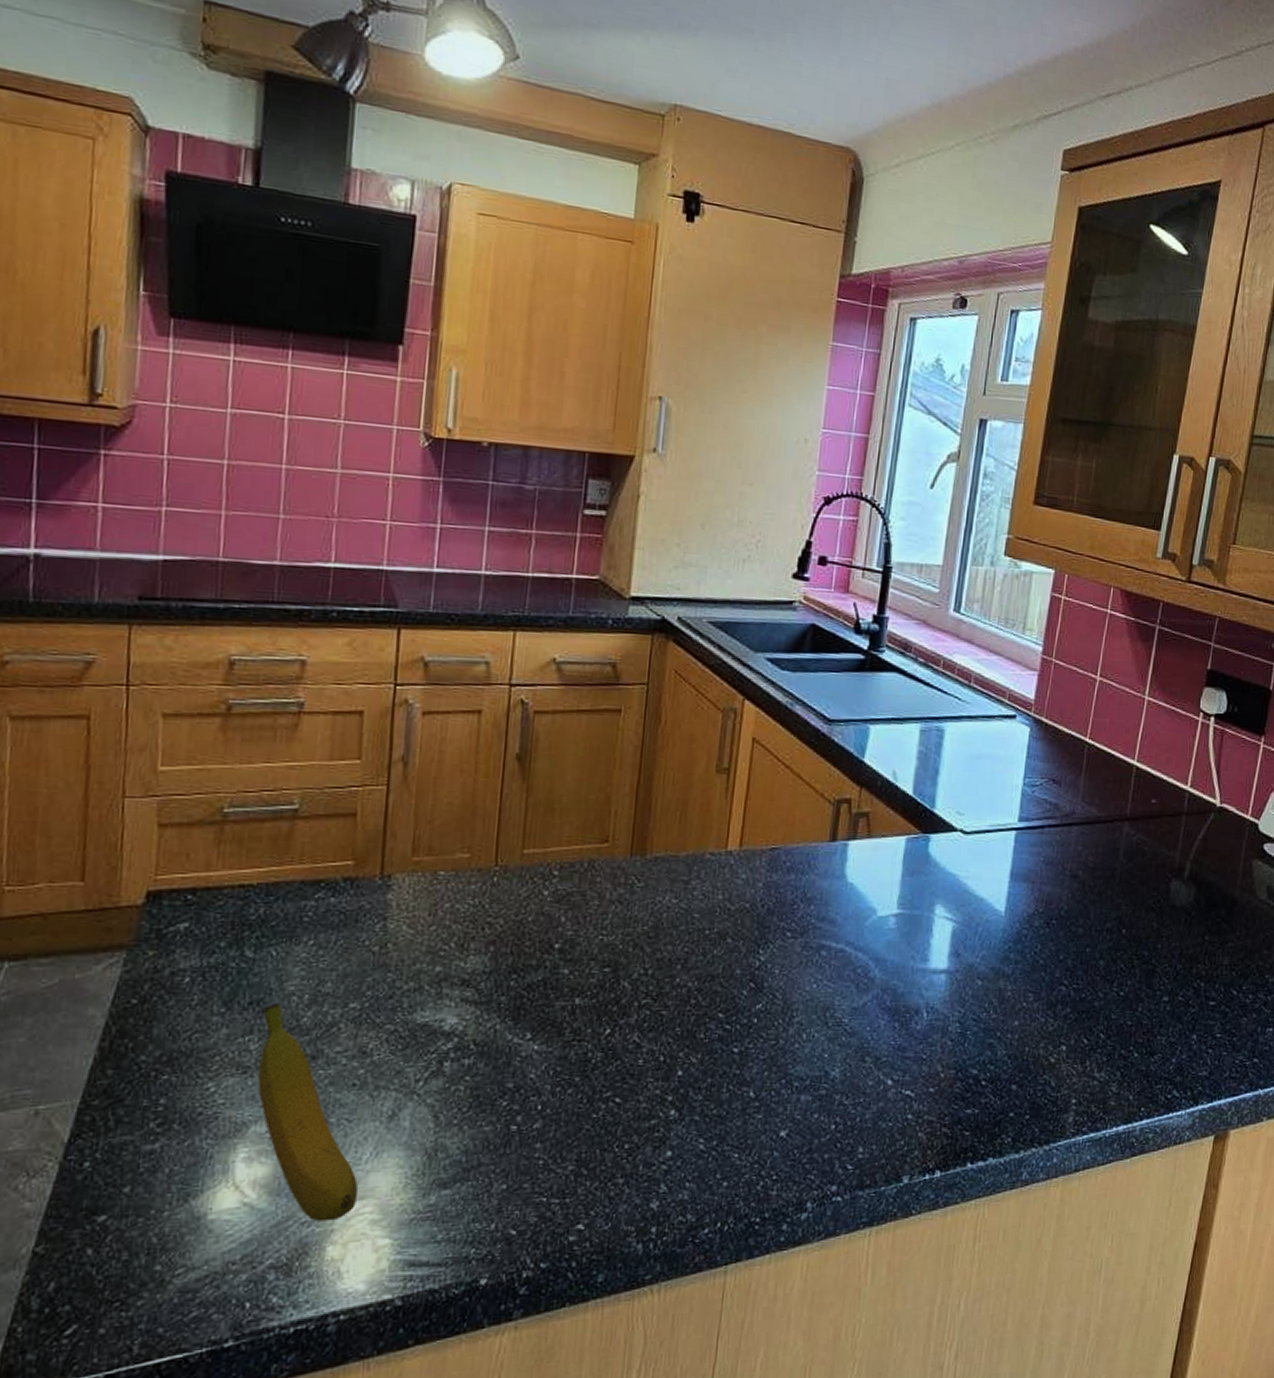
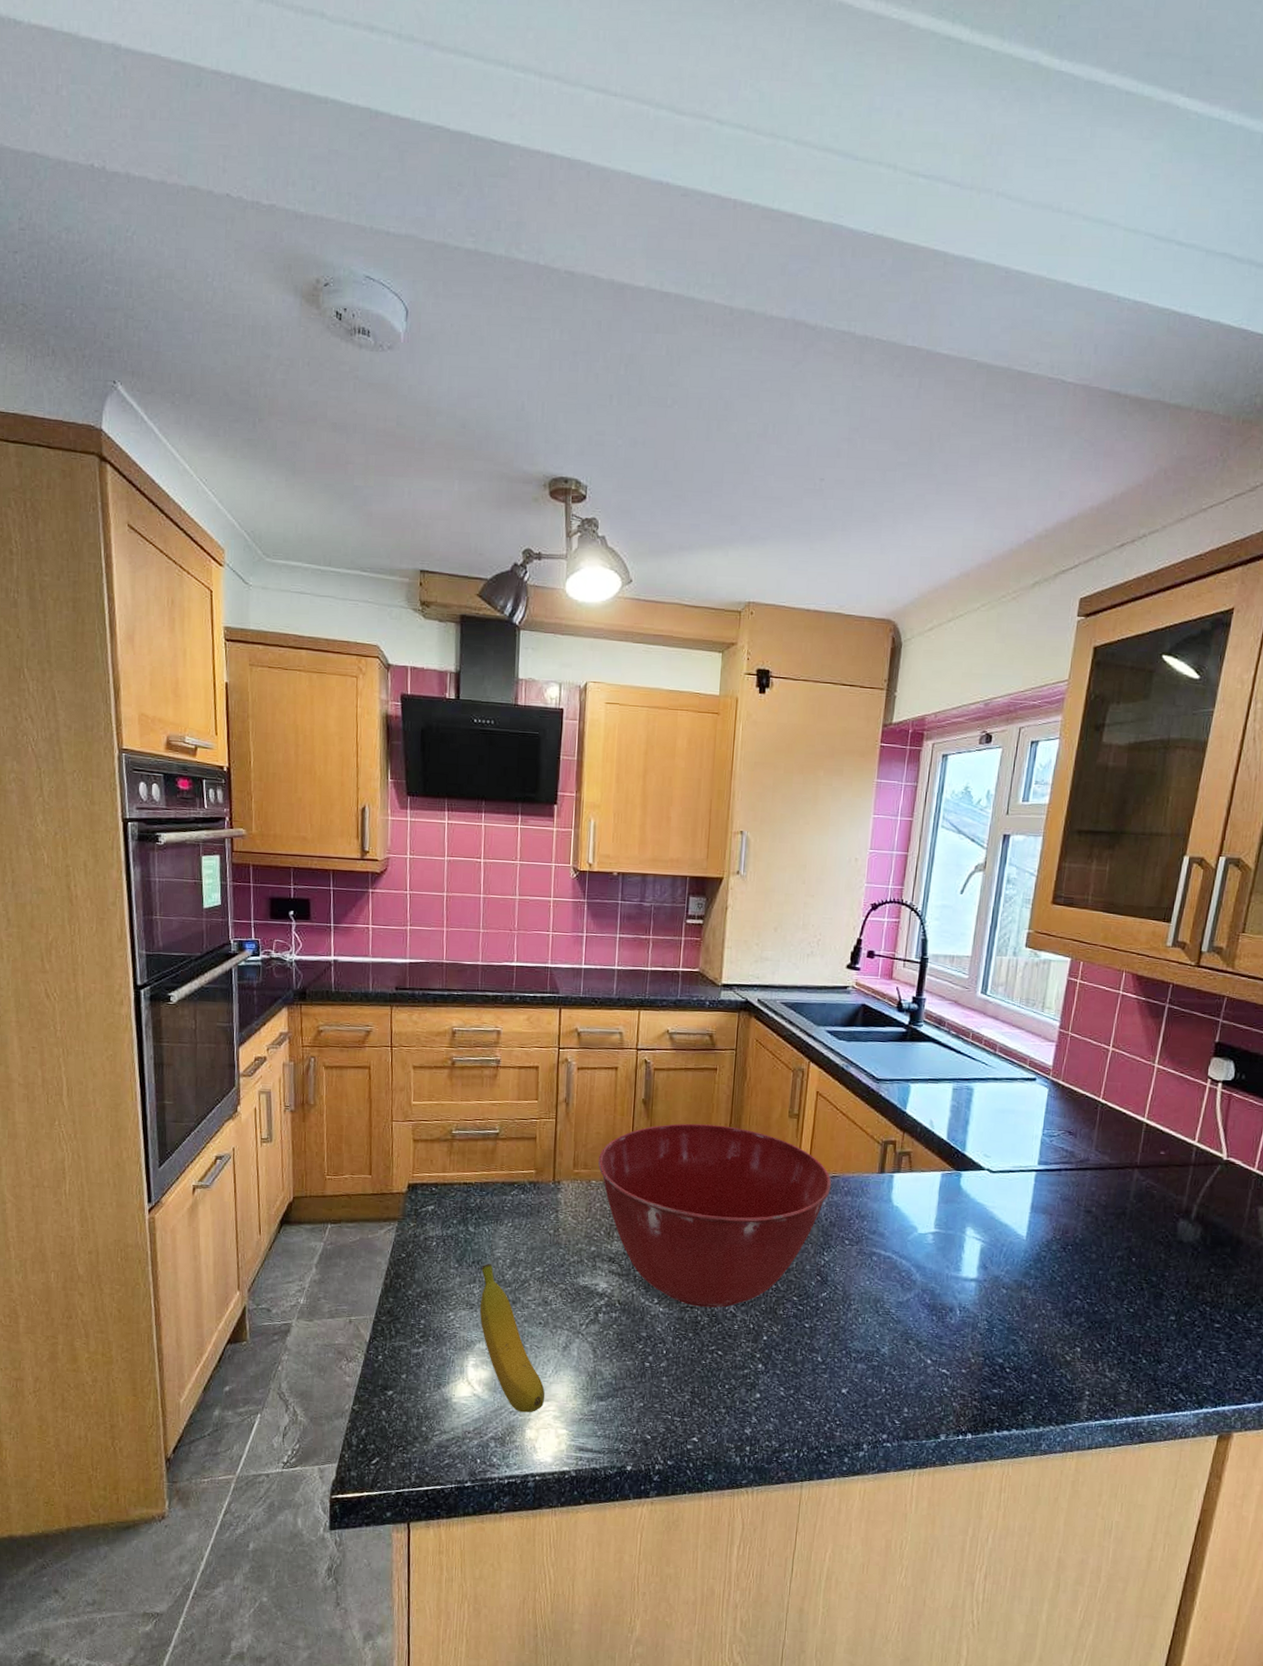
mixing bowl: none [449,785,771,1038] -> present [598,1123,832,1308]

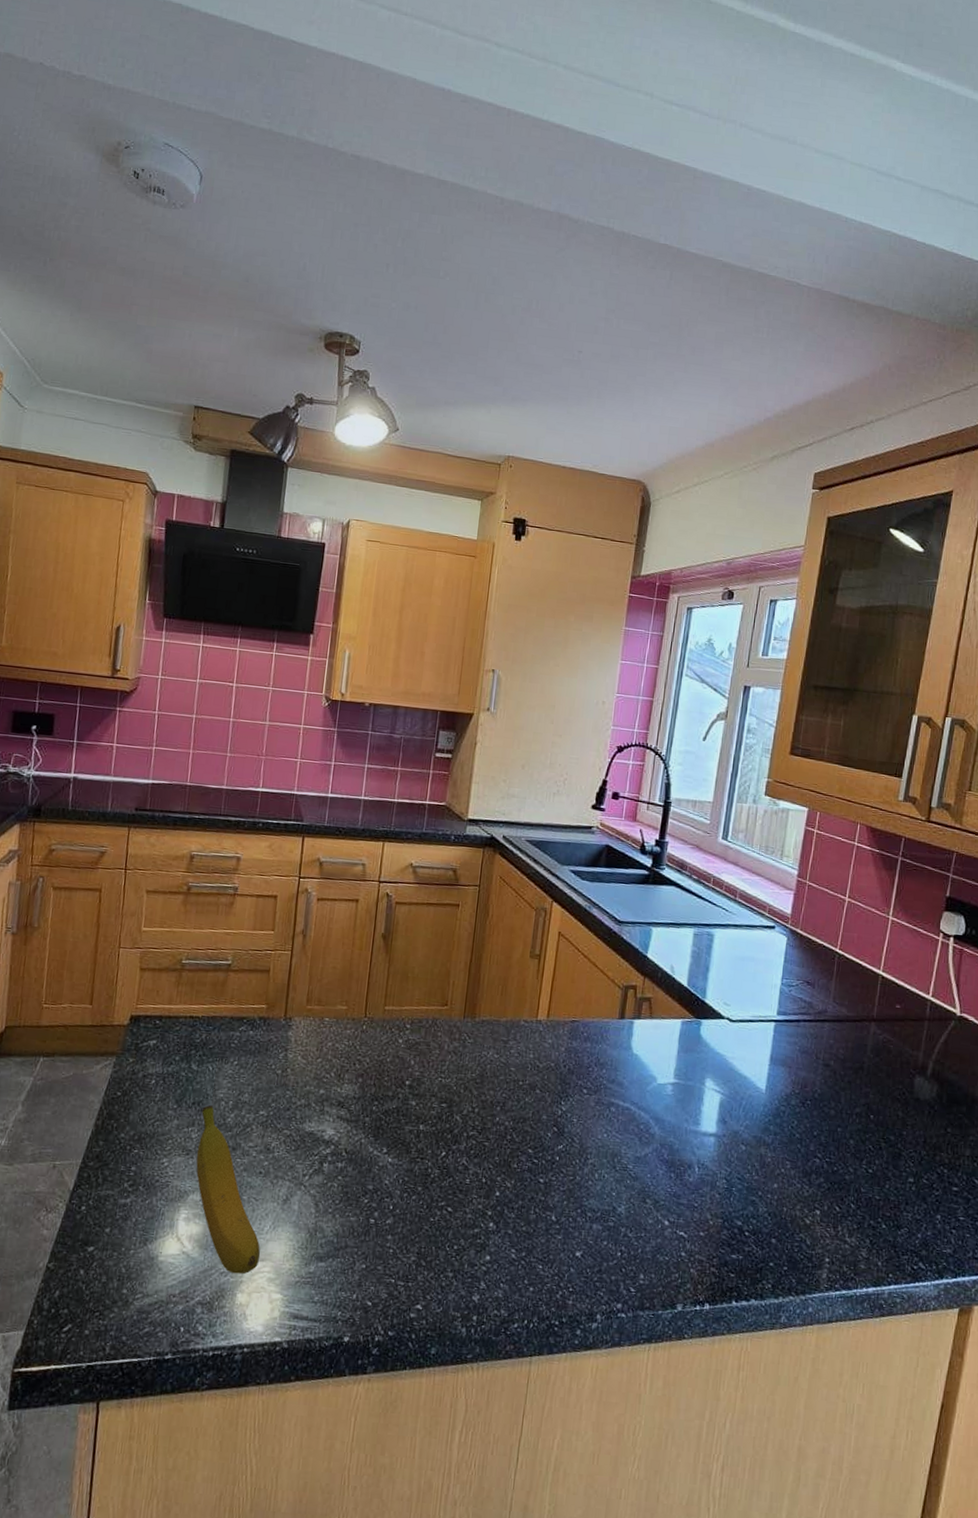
mixing bowl: present [598,1123,832,1308] -> none [332,960,571,1160]

